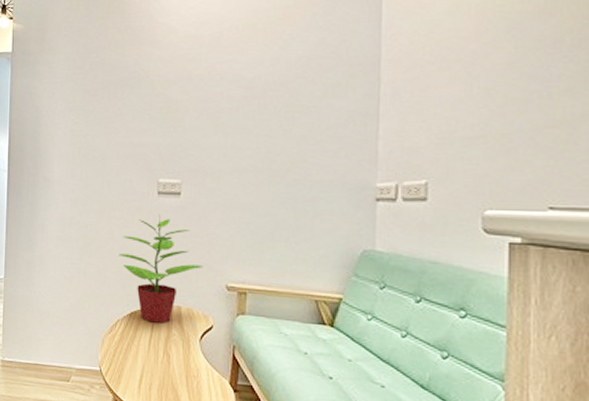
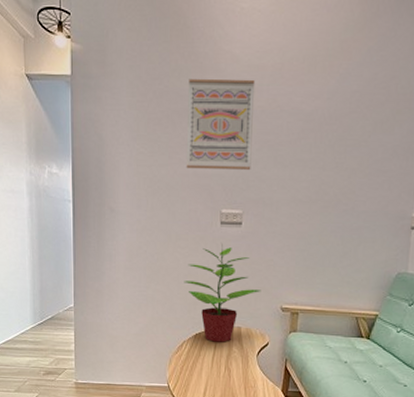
wall art: none [121,49,193,138] -> present [186,78,255,170]

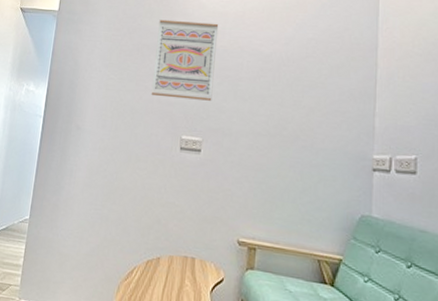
potted plant: present [184,243,262,342] -> none [140,168,218,273]

